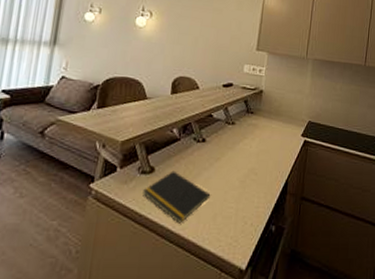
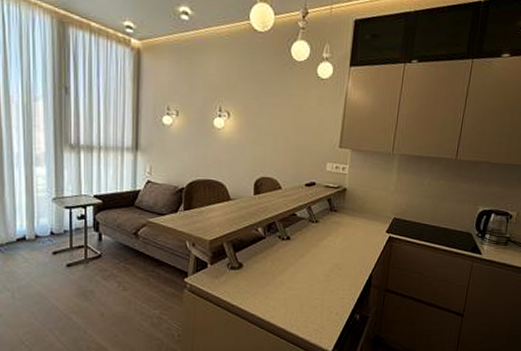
notepad: present [143,170,211,224] -> none [233,266,297,313]

